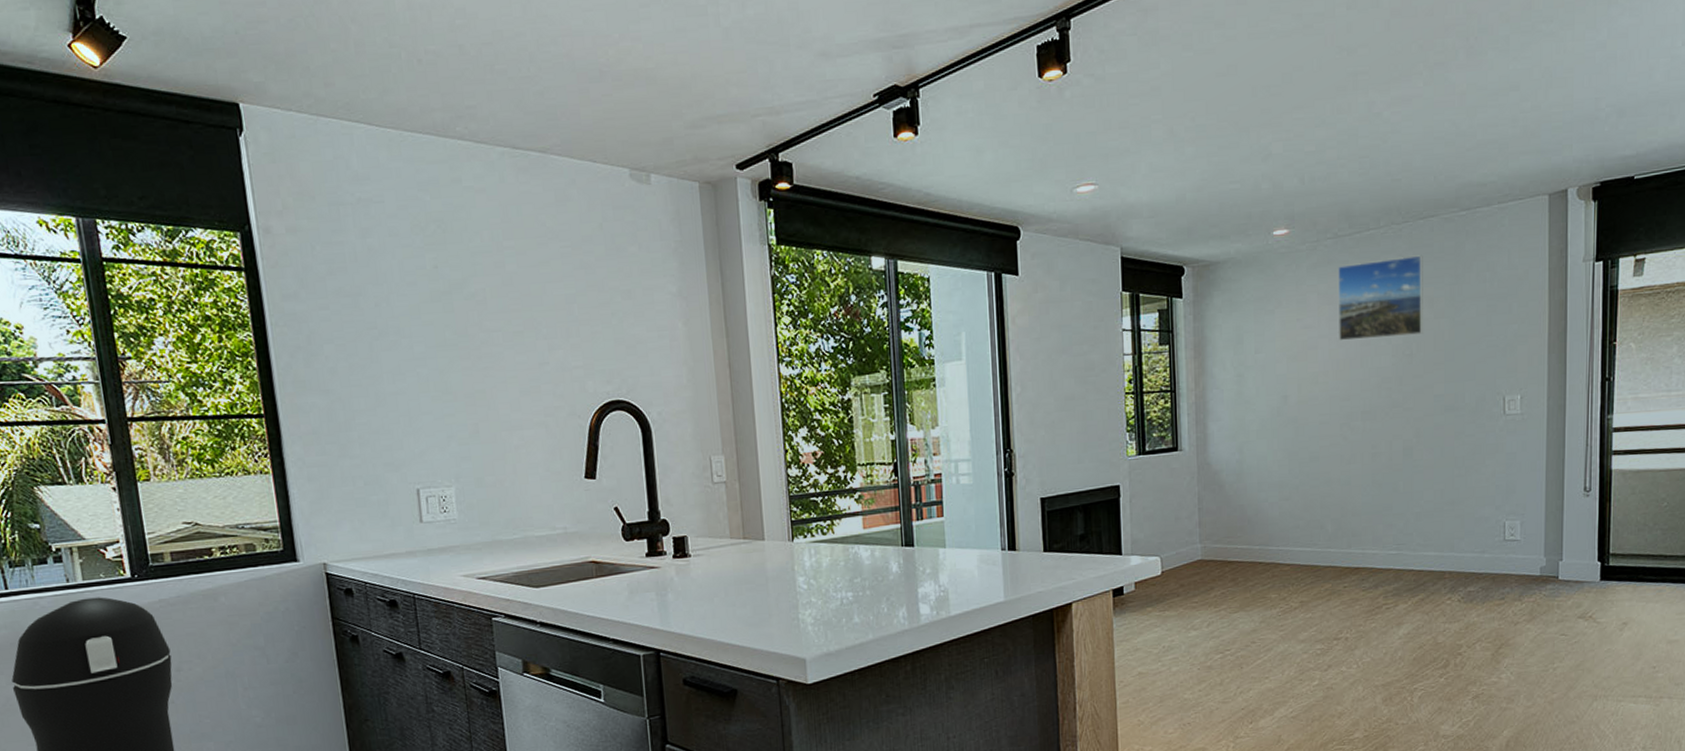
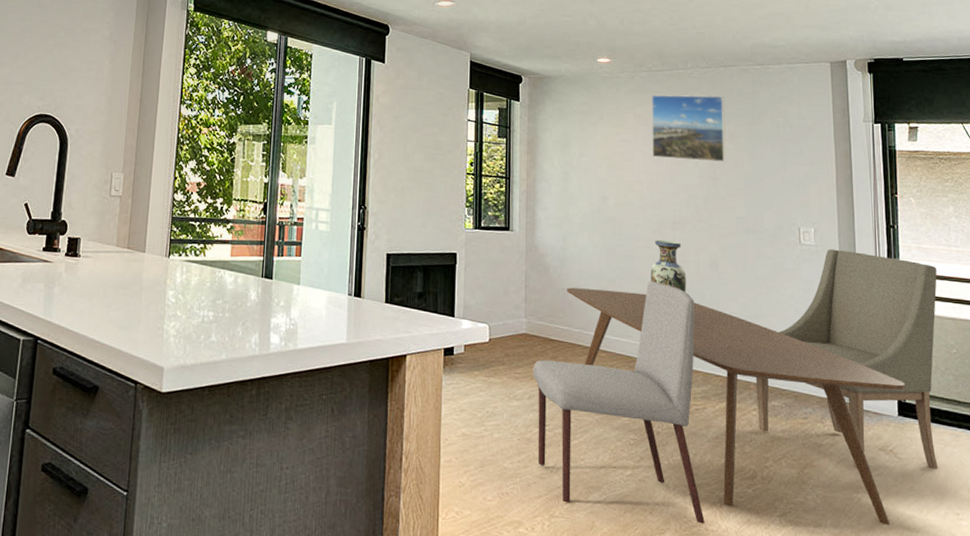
chair: none [1211,481,1395,723] -> present [533,281,705,524]
dining table: none [1245,496,1611,699] -> present [567,287,906,525]
vase: none [1338,433,1377,488] -> present [651,239,686,292]
chair: none [1452,413,1653,639] -> present [756,249,938,470]

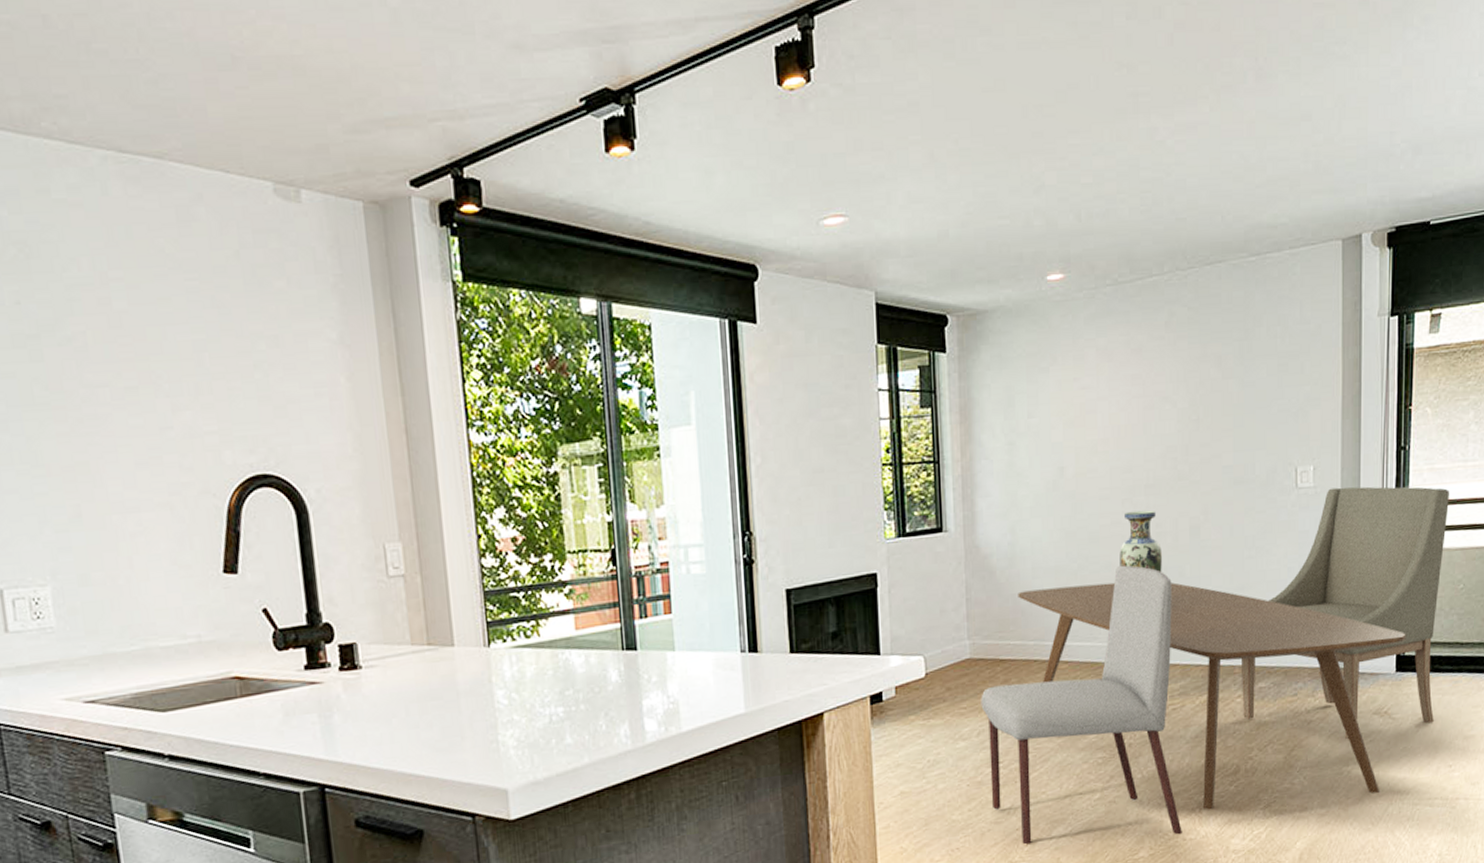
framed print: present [651,94,727,163] -> none [1118,306,1212,404]

